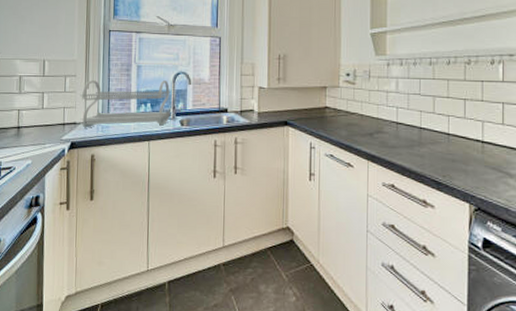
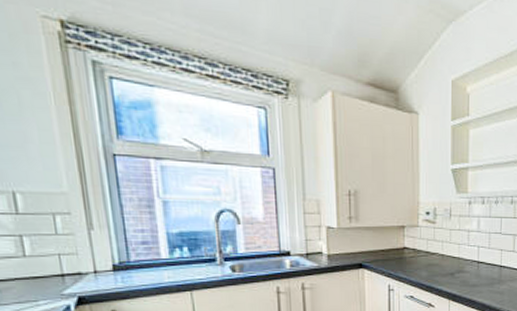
dish rack: present [80,80,171,128] -> none [81,219,216,279]

